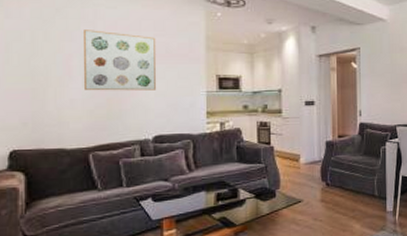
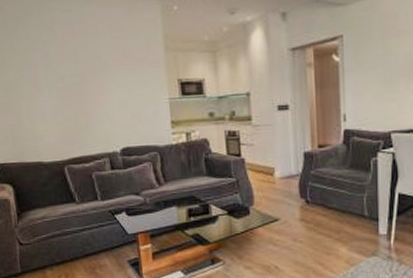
wall art: present [83,30,157,91] -> none [44,37,118,103]

